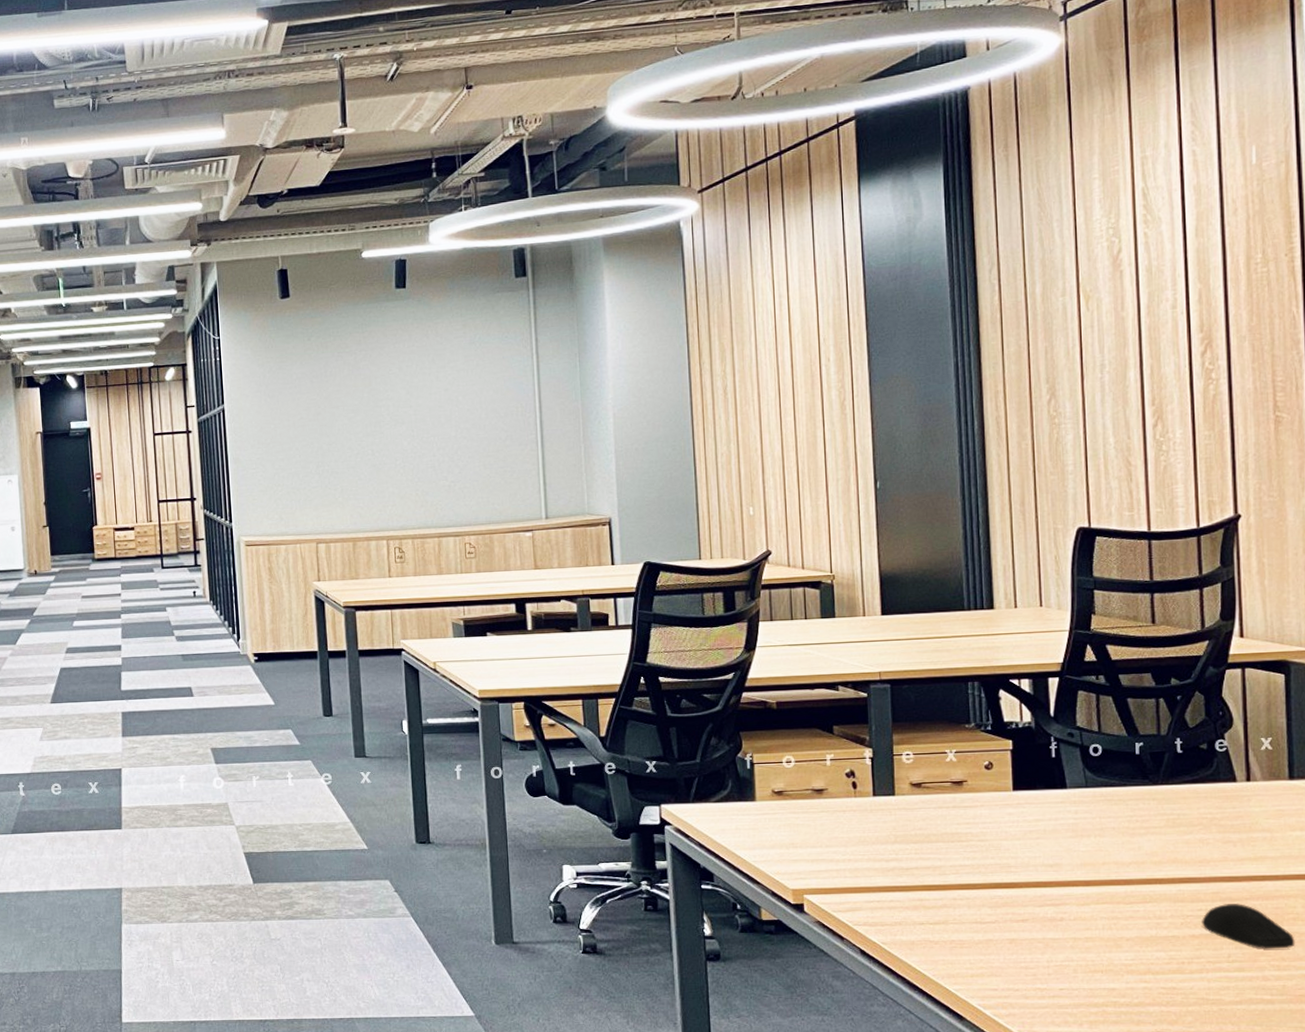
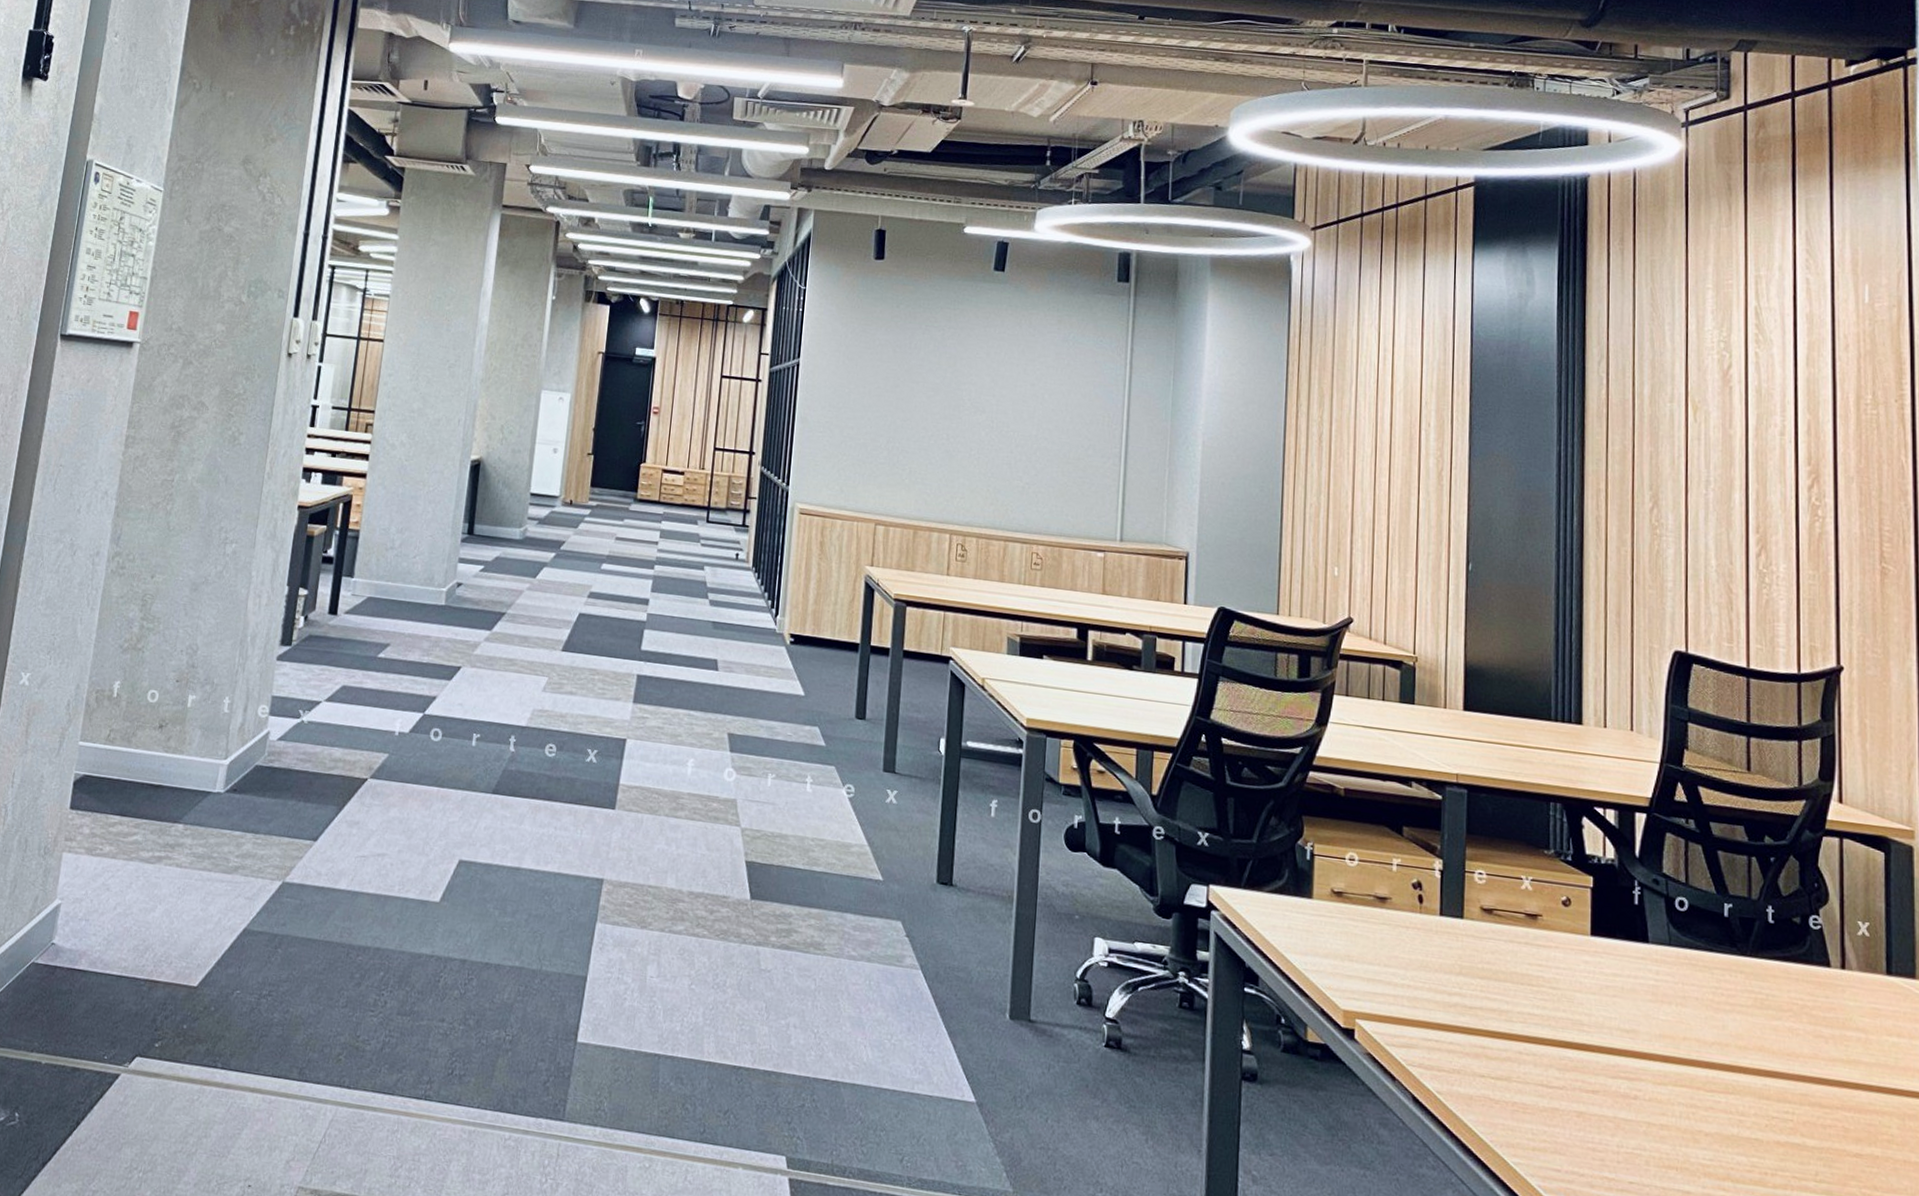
computer mouse: present [1200,902,1295,949] -> none [1787,1110,1889,1176]

